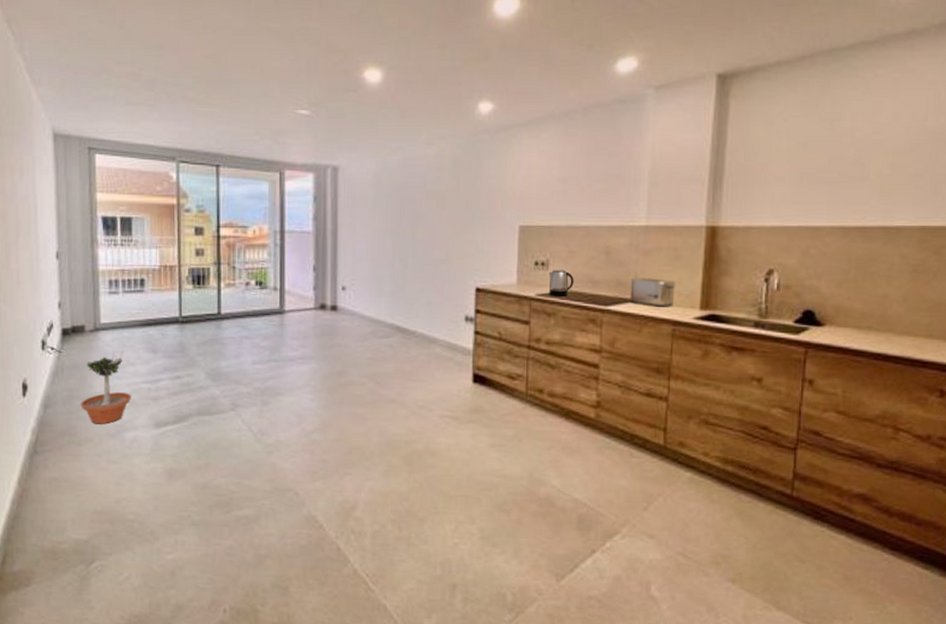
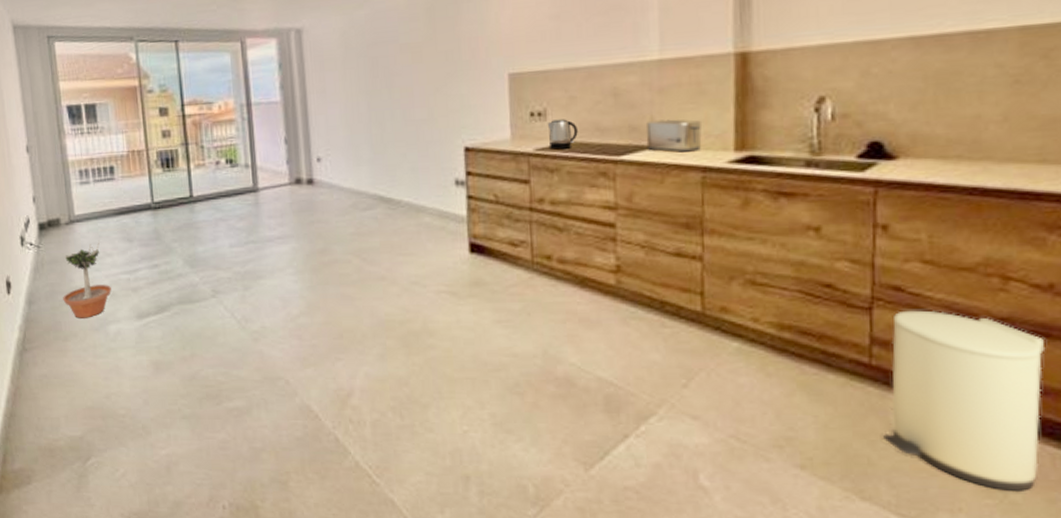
pedal bin: none [798,452,920,605] -> present [883,310,1044,493]

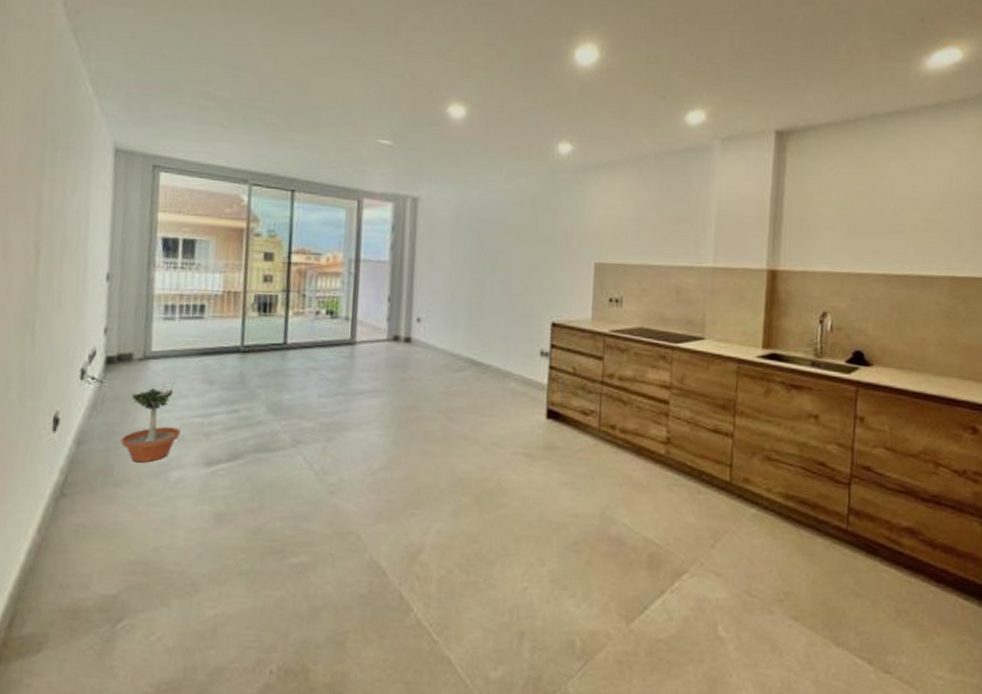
kettle: present [547,118,578,150] -> none [622,306,646,333]
toaster: present [645,119,702,153] -> none [698,316,740,346]
pedal bin: present [883,310,1044,493] -> none [854,486,959,637]

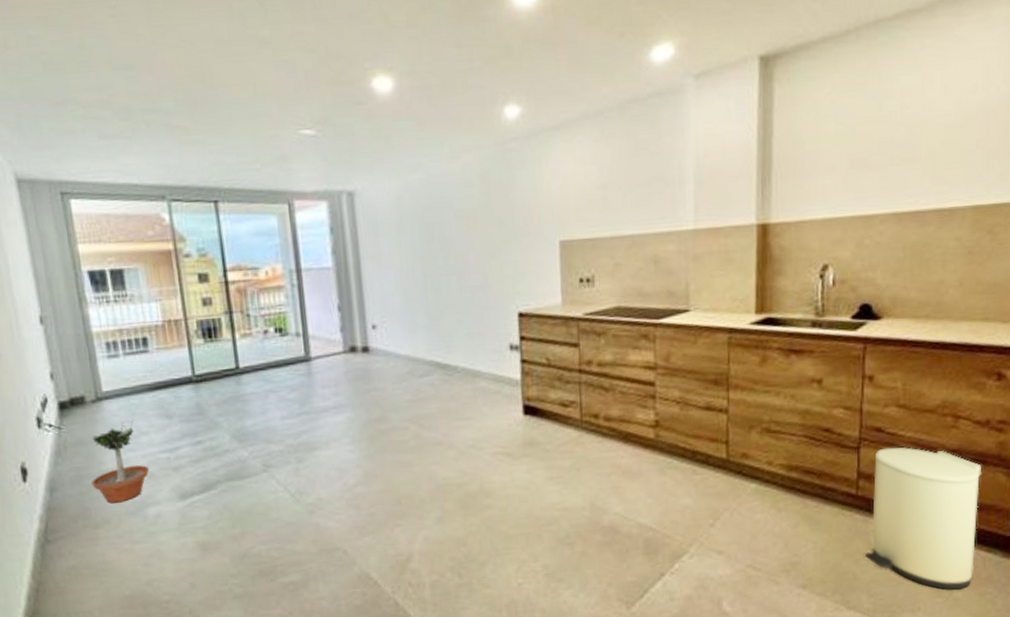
pedal bin: none [854,486,959,637] -> present [865,447,981,591]

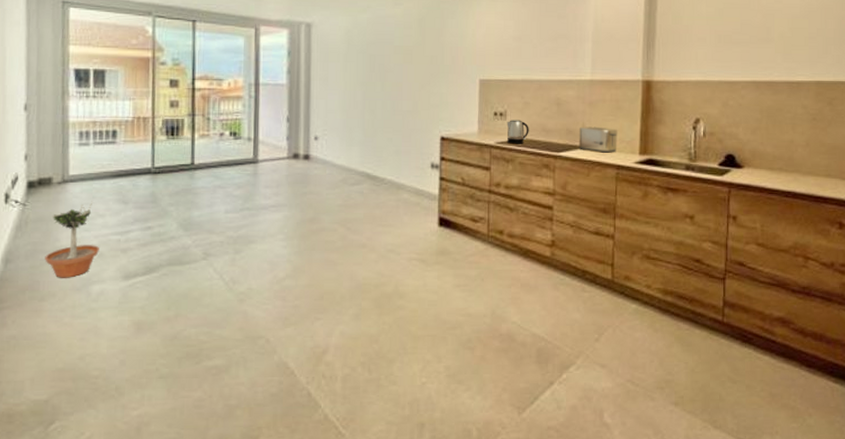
kettle: none [595,284,622,314] -> present [506,119,529,144]
toaster: none [681,285,729,316] -> present [578,126,617,153]
pedal bin: present [865,447,981,591] -> none [730,280,828,417]

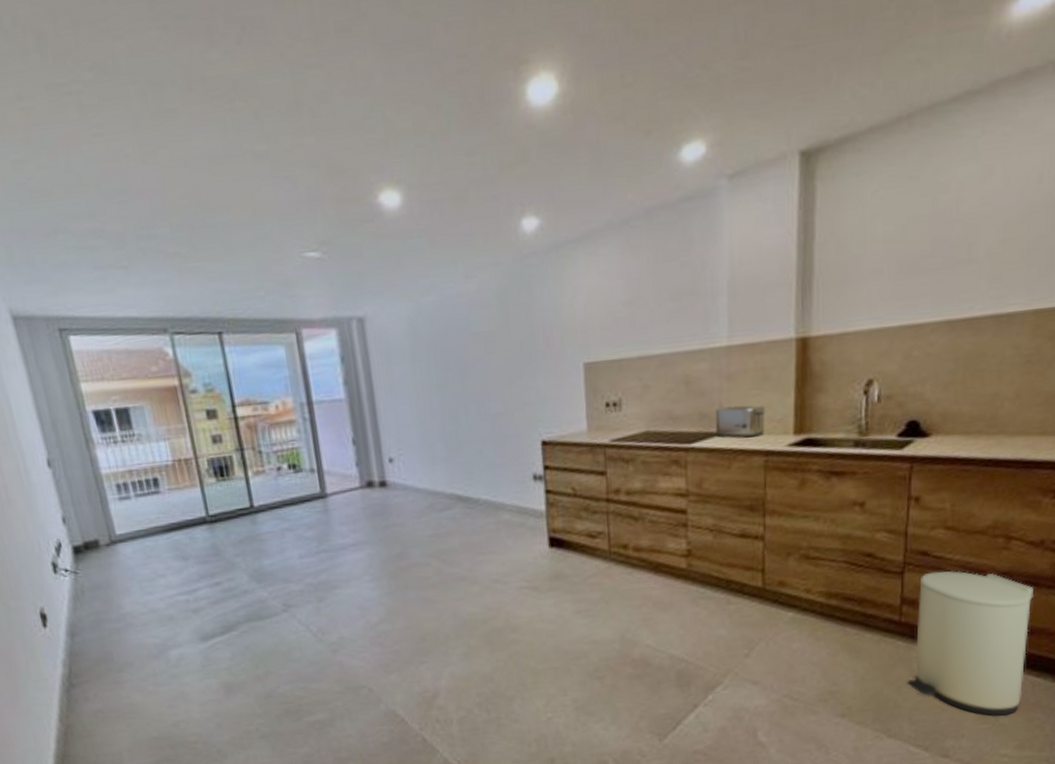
potted tree: present [45,201,99,278] -> none [108,561,169,647]
kettle: present [506,119,529,144] -> none [622,407,652,440]
pedal bin: none [730,280,828,417] -> present [908,570,1033,717]

